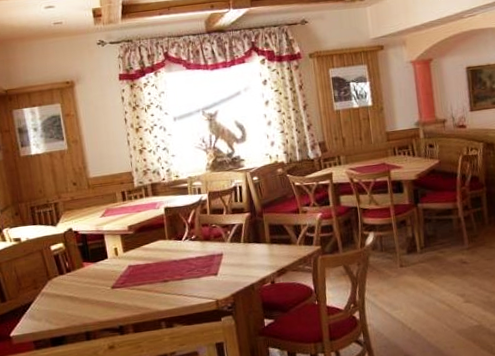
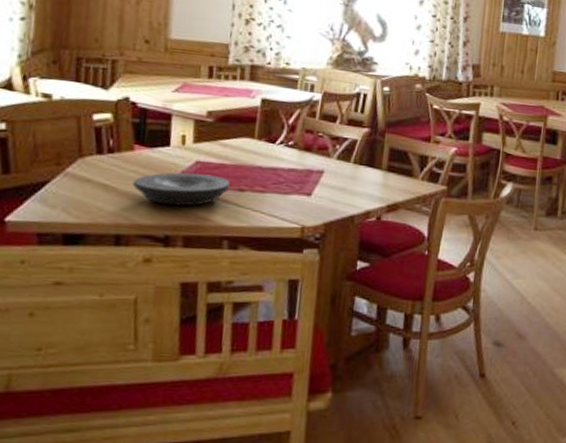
plate: none [89,274,157,304] -> present [133,172,231,206]

